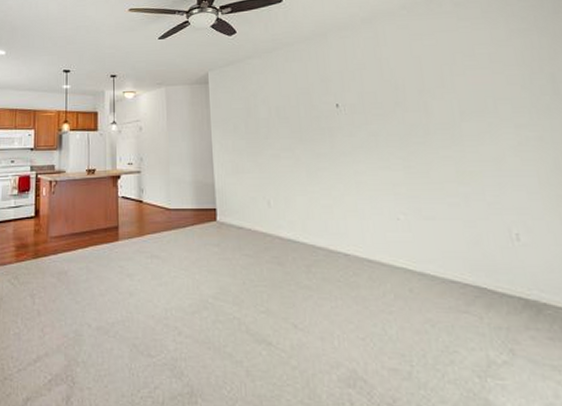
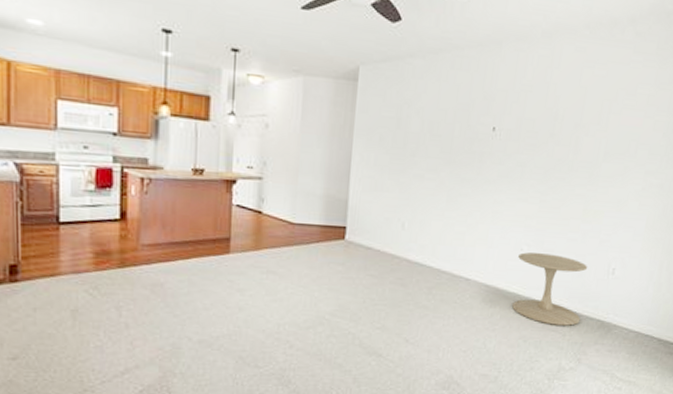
side table: none [396,222,496,306] -> present [512,252,588,326]

